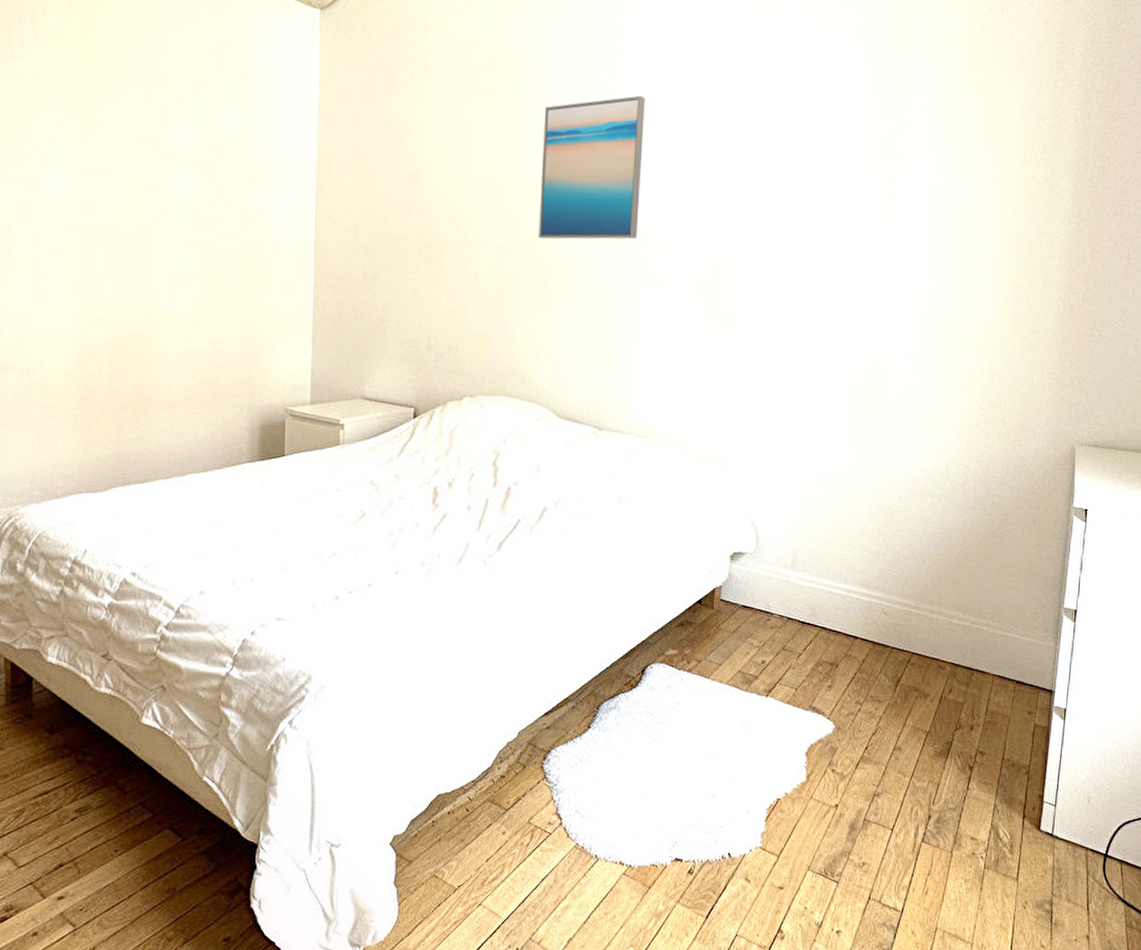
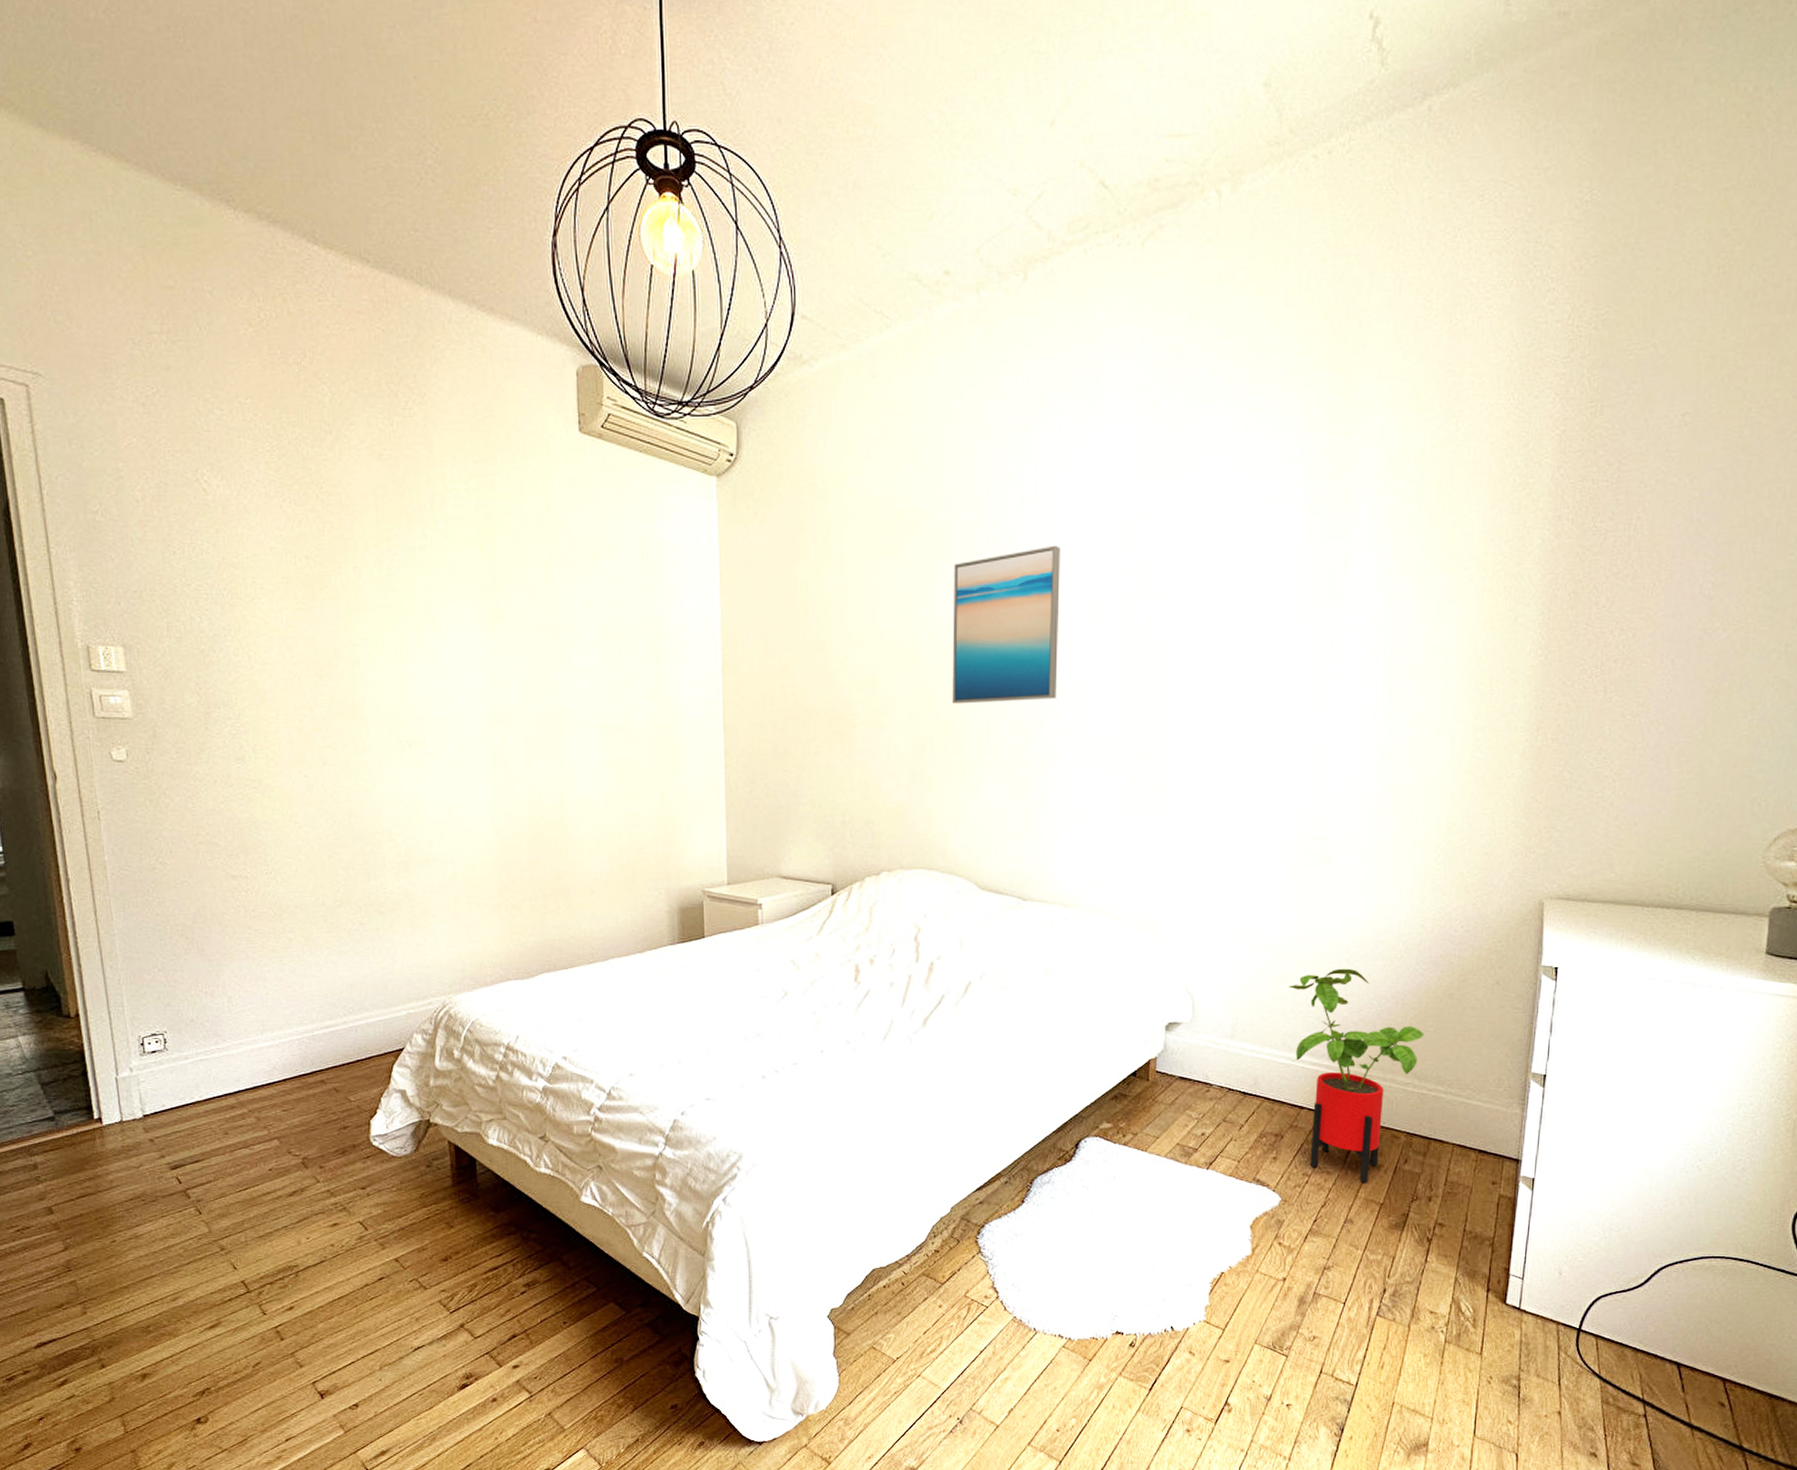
house plant: none [846,504,968,712] -> present [1289,968,1424,1183]

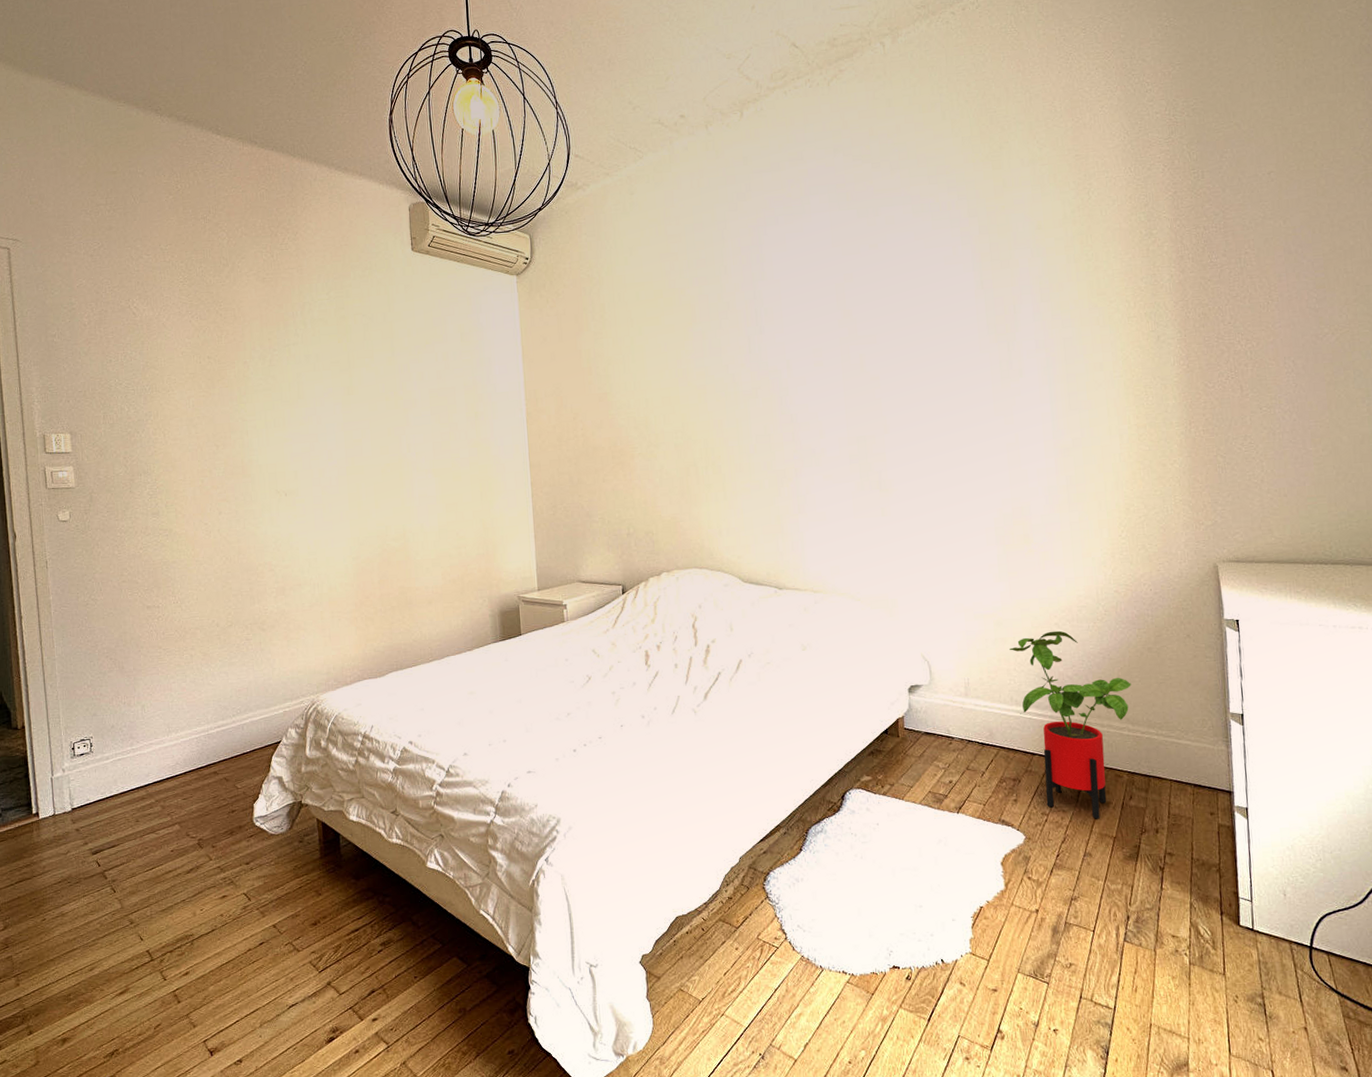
wall art: present [952,545,1060,704] -> none [703,307,792,435]

